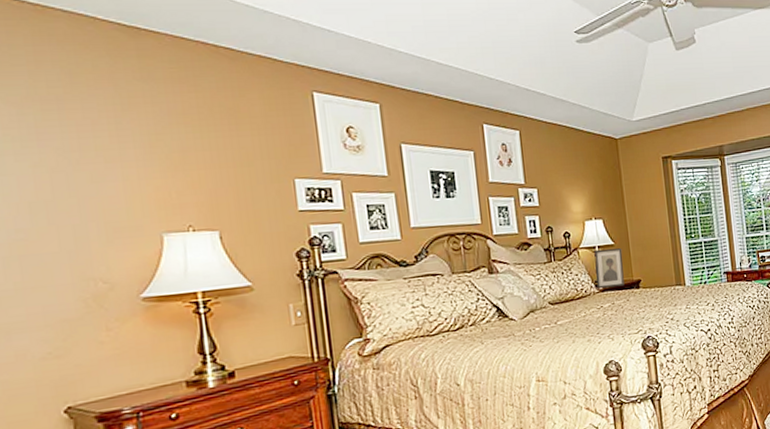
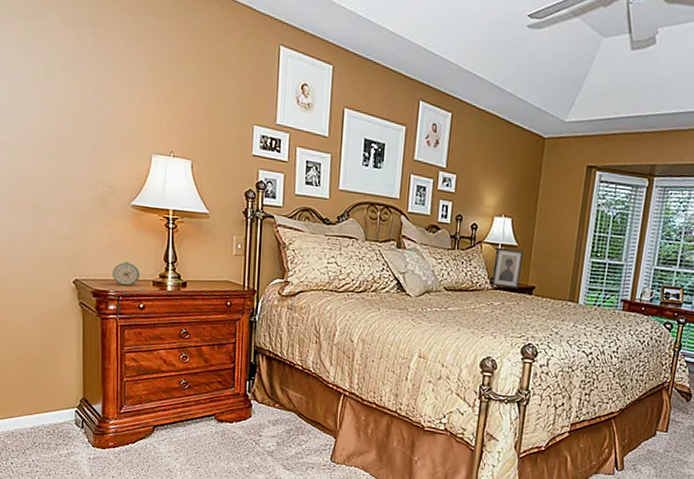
alarm clock: none [124,367,167,401] -> present [113,261,140,287]

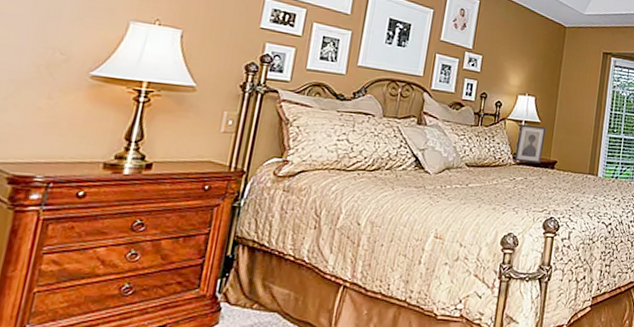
alarm clock: present [113,261,140,287] -> none [44,140,87,171]

